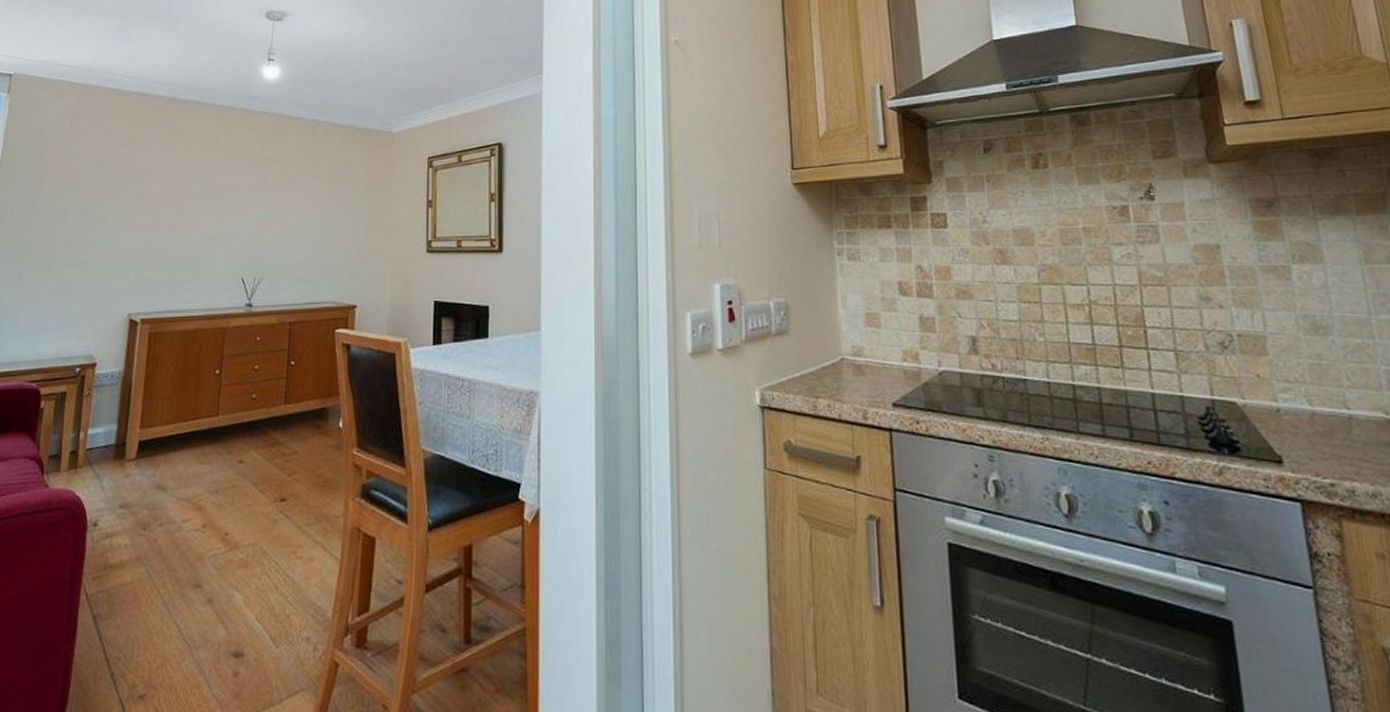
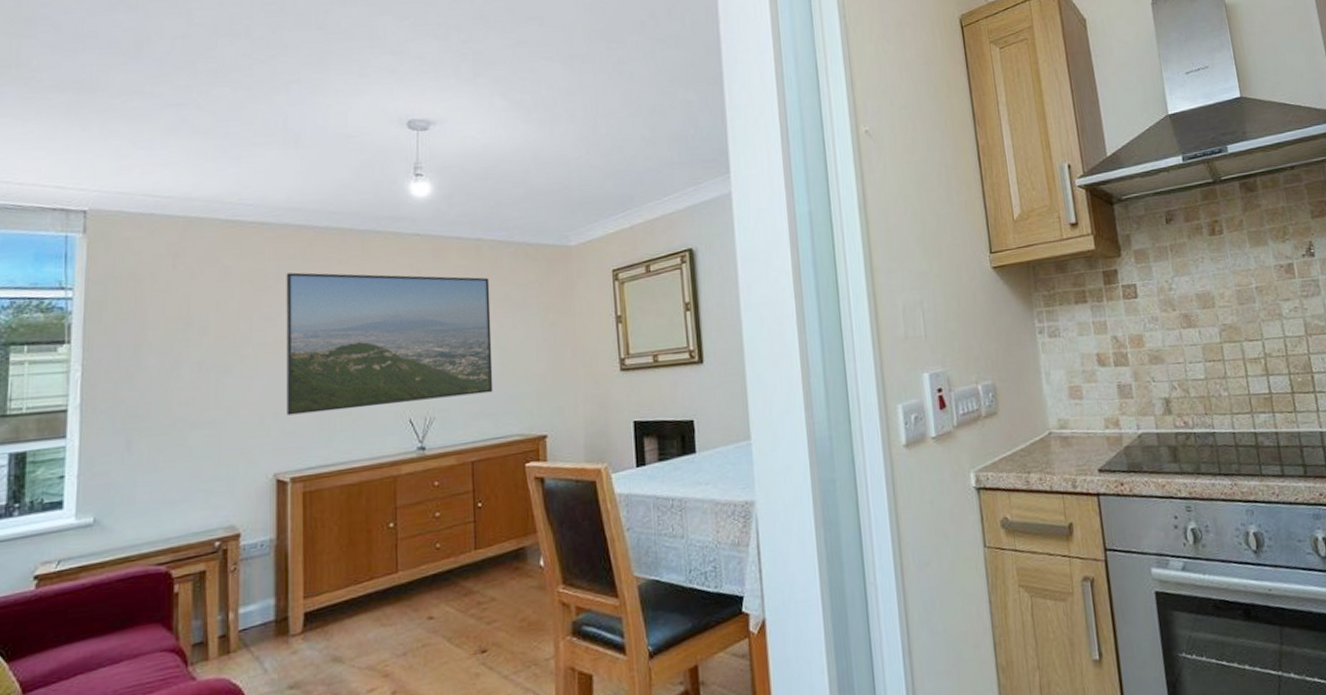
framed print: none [144,139,321,263] -> present [286,272,494,416]

